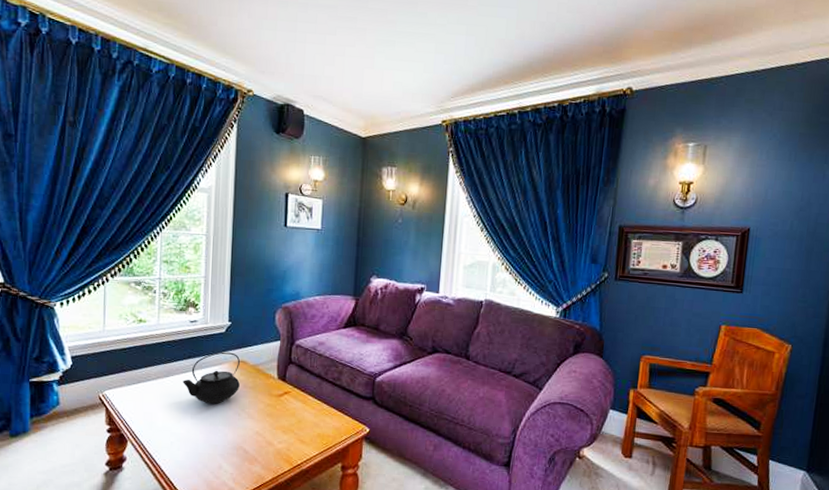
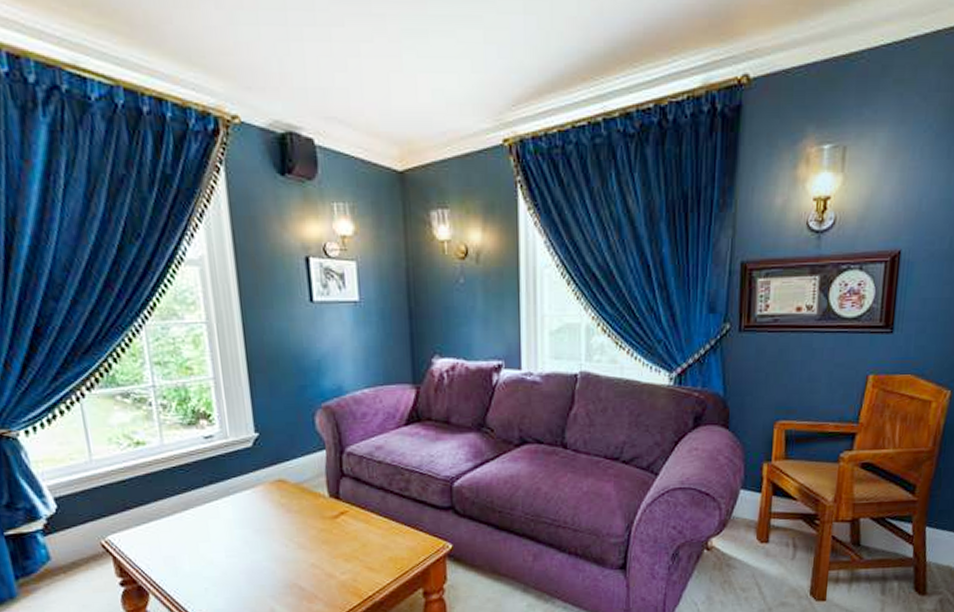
teapot: present [183,352,240,404] -> none [207,471,282,537]

